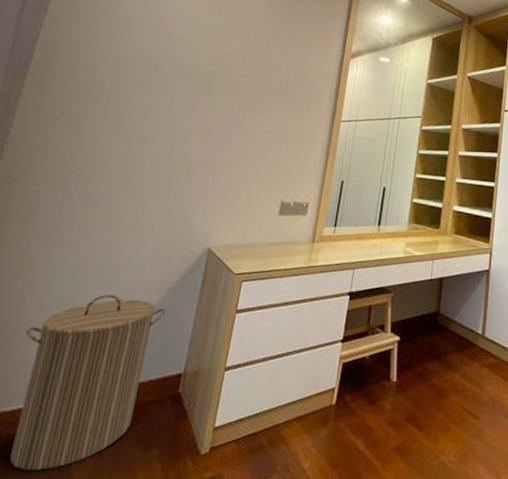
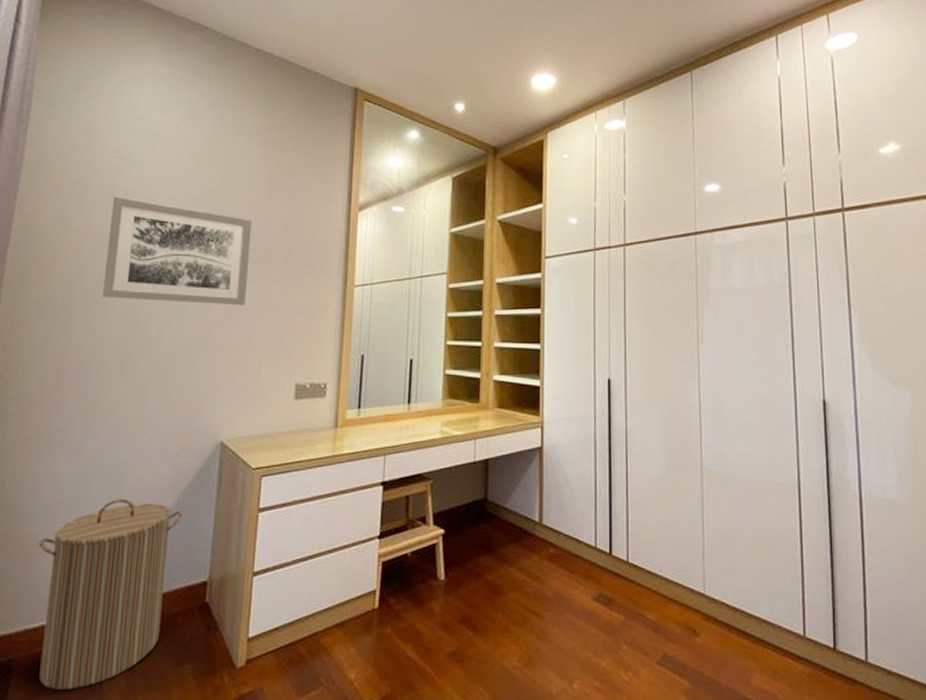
wall art: none [114,26,257,131] -> present [102,196,252,306]

